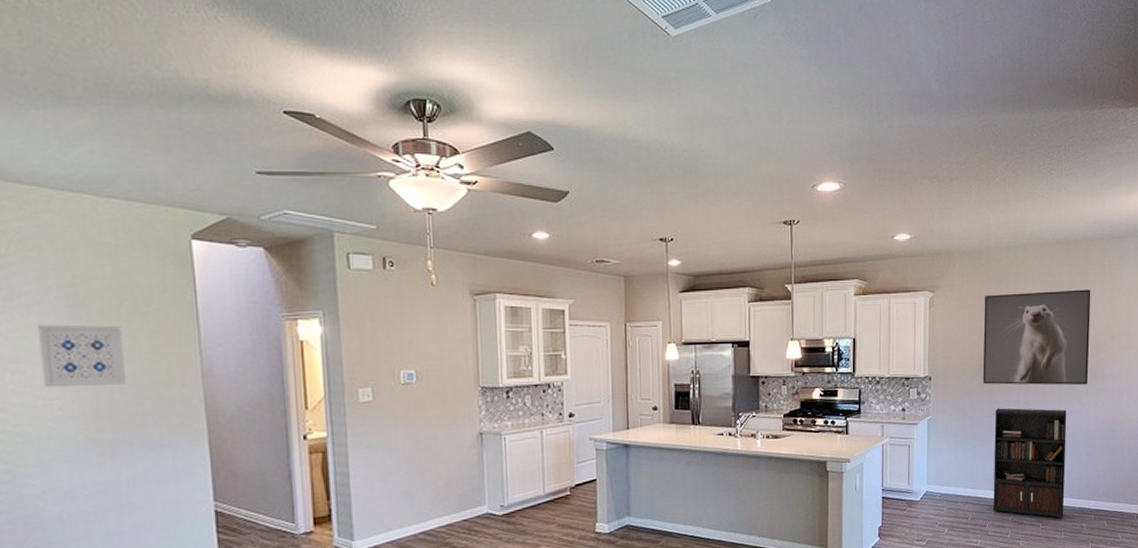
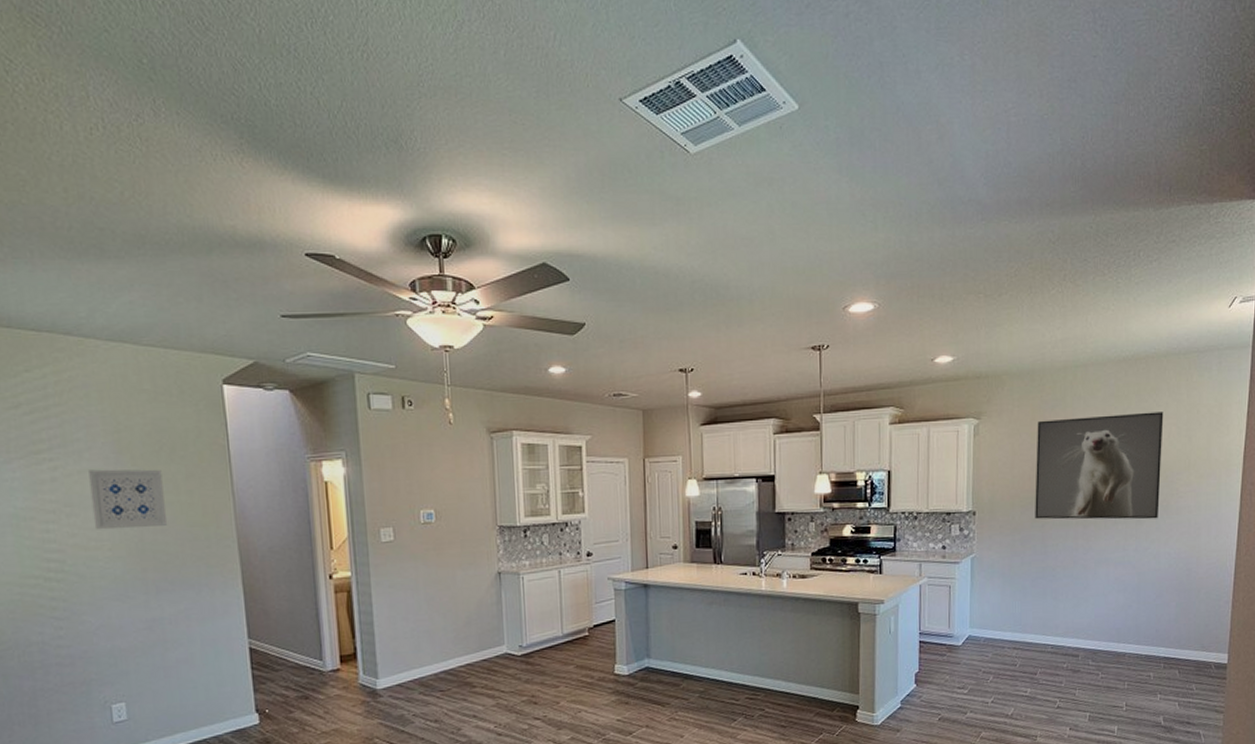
bookcase: present [993,408,1084,518] -> none [1045,545,1152,667]

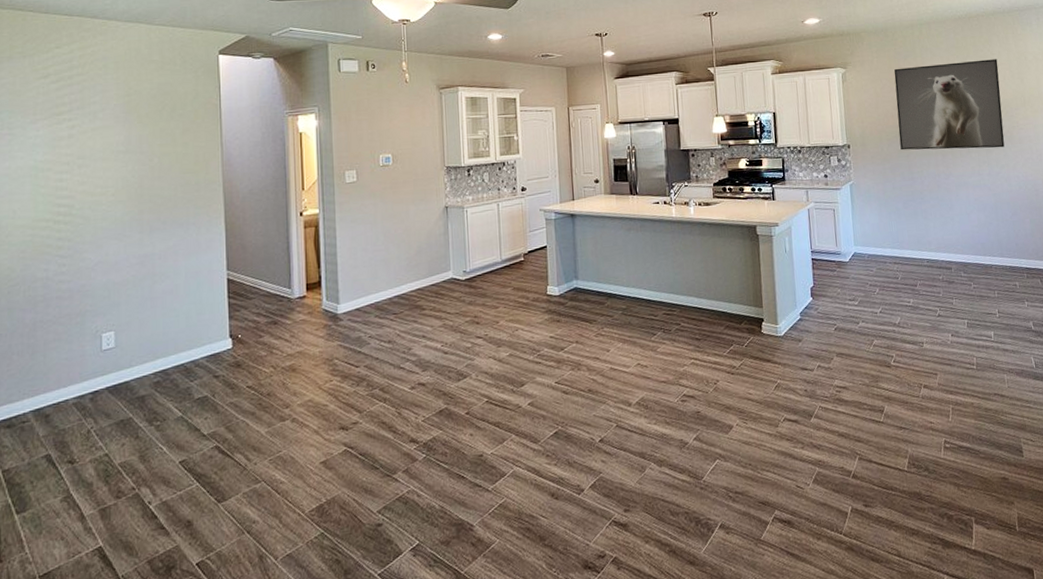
wall art: present [88,469,168,530] -> none [101,125,164,178]

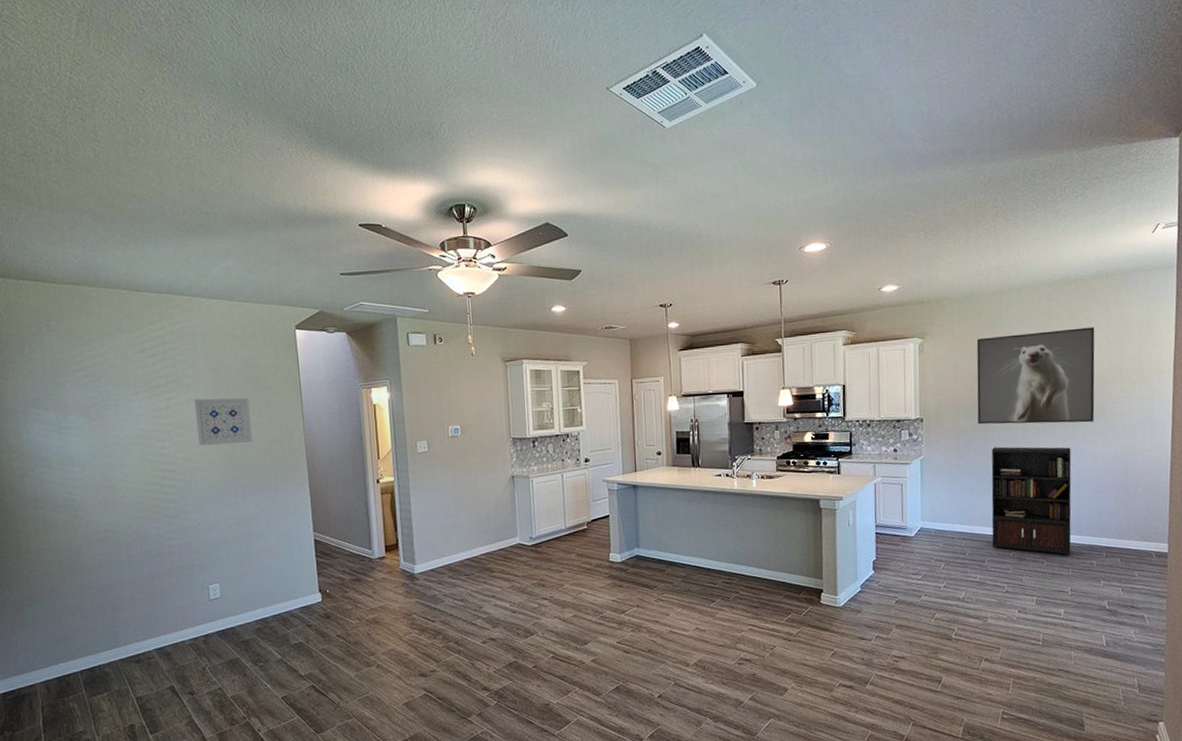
wall art: none [101,125,164,178] -> present [194,397,253,446]
bookcase: none [915,171,1016,277] -> present [991,446,1094,555]

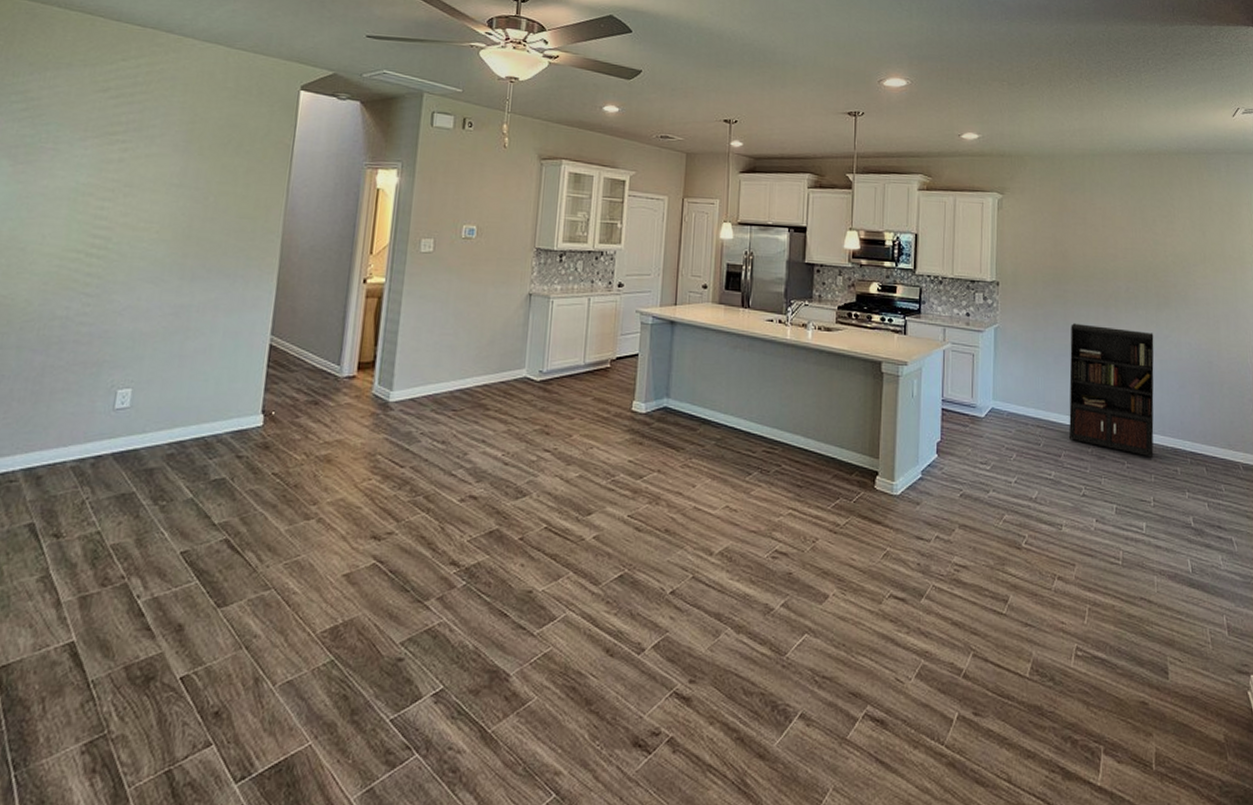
wall art: present [194,397,253,446] -> none [148,154,225,216]
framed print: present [976,327,1095,425] -> none [1056,201,1178,308]

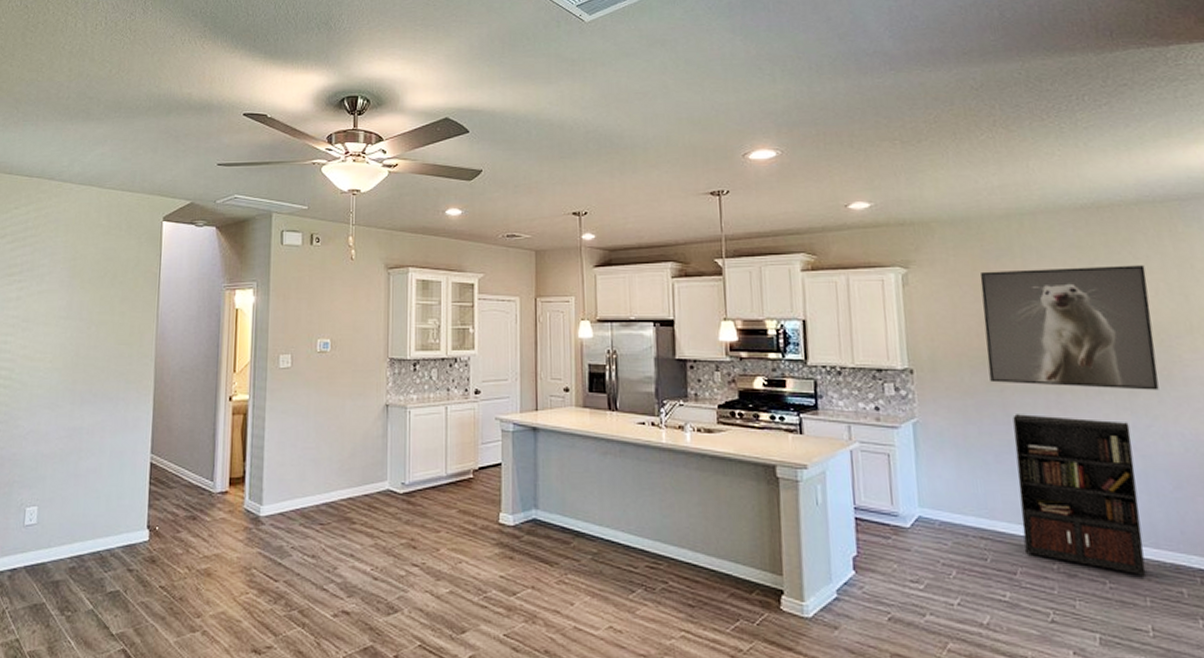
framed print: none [1056,201,1178,308] -> present [980,265,1159,390]

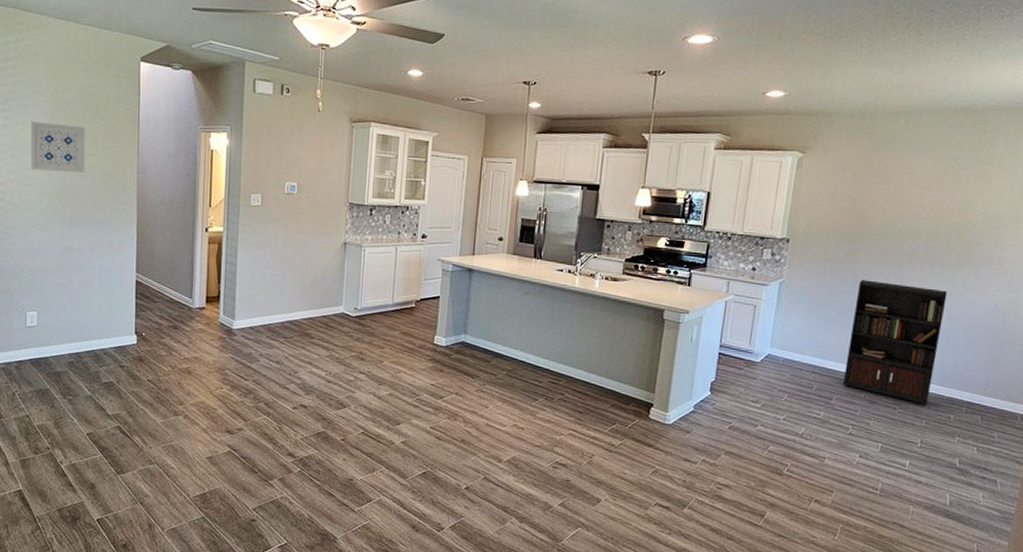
wall art: none [42,291,103,344] -> present [30,121,86,174]
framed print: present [980,265,1159,390] -> none [849,160,997,267]

